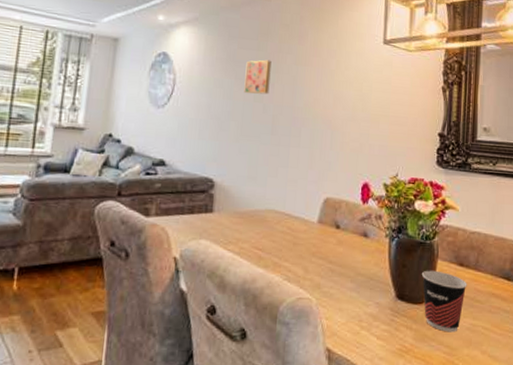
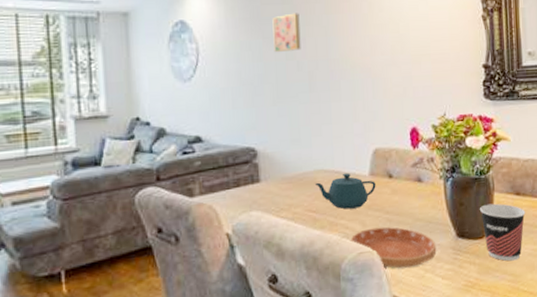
teapot: none [264,216,323,253] -> present [314,172,376,210]
saucer: none [291,275,375,321] -> present [350,226,437,269]

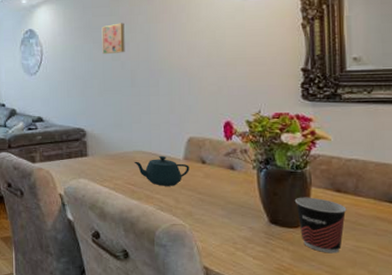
saucer: present [350,226,437,269] -> none [164,205,248,244]

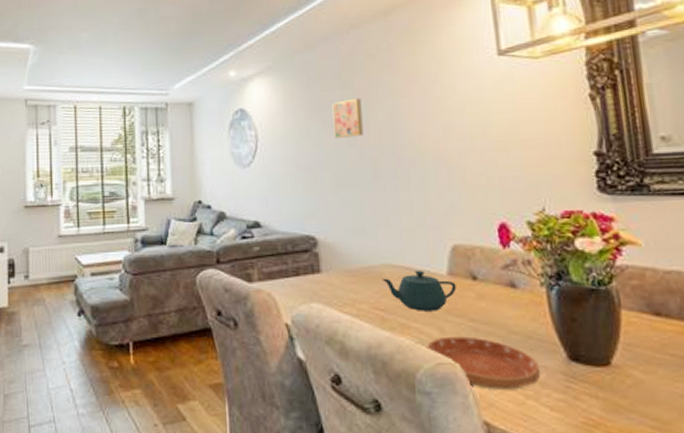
saucer: none [164,205,248,244] -> present [426,336,541,389]
cup: present [294,197,347,254] -> none [599,323,672,401]

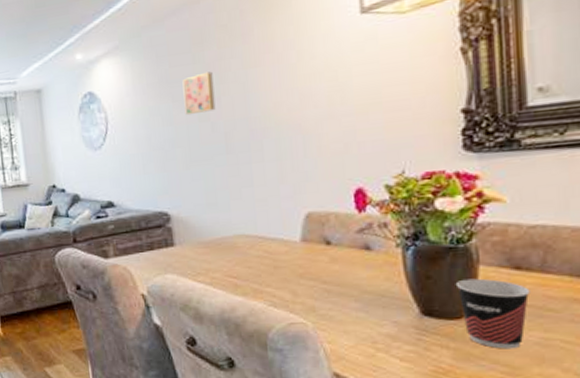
teapot: present [381,270,456,311] -> none [234,238,310,277]
saucer: present [426,336,541,389] -> none [278,297,392,344]
cup: none [599,323,672,401] -> present [455,278,531,349]

